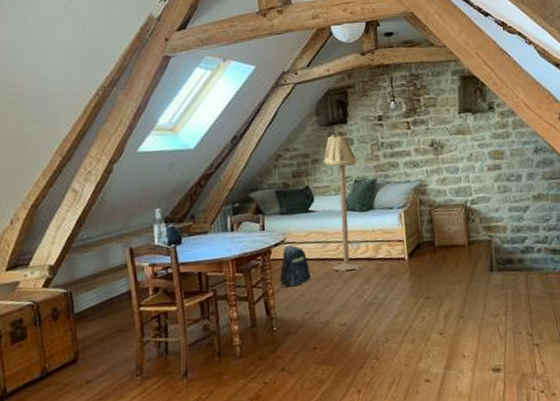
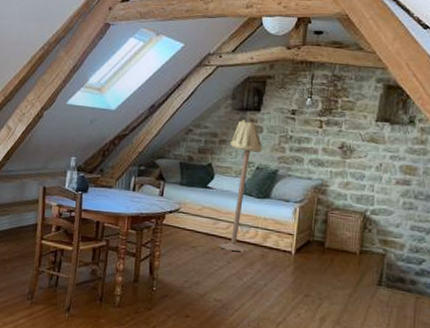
backpack: present [279,245,311,288] -> none [167,214,198,255]

